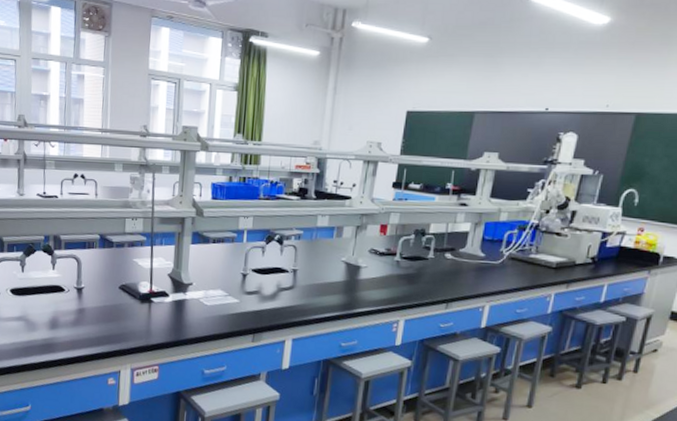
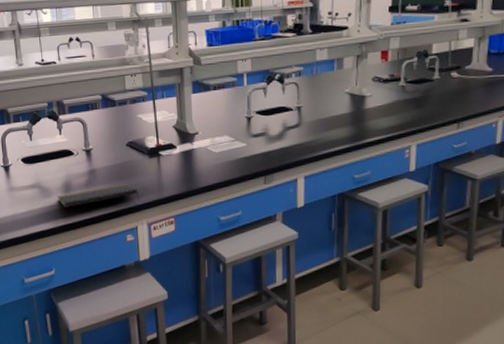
notepad: none [42,326,126,345] -> present [57,184,140,208]

